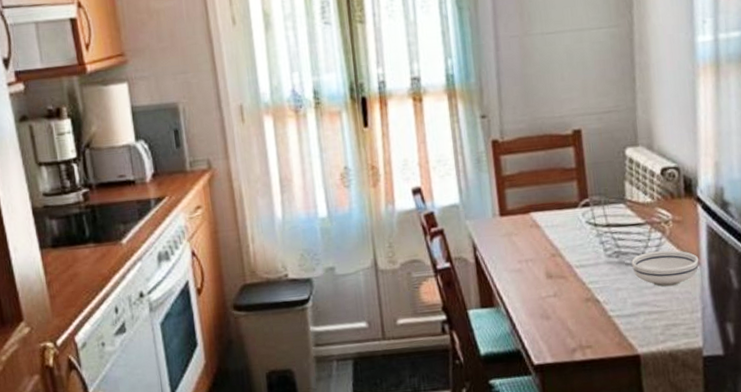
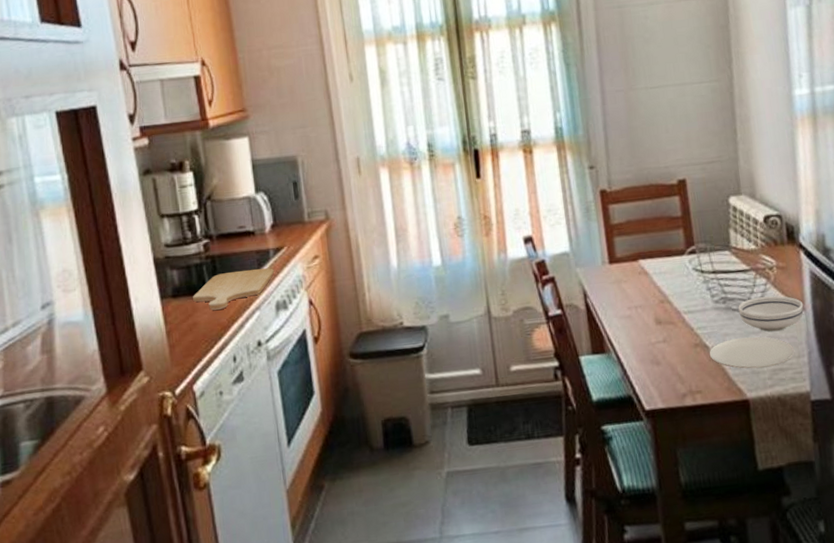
chopping board: none [73,218,156,262] -> present [193,268,275,311]
plate: none [600,291,689,324] -> present [709,336,795,369]

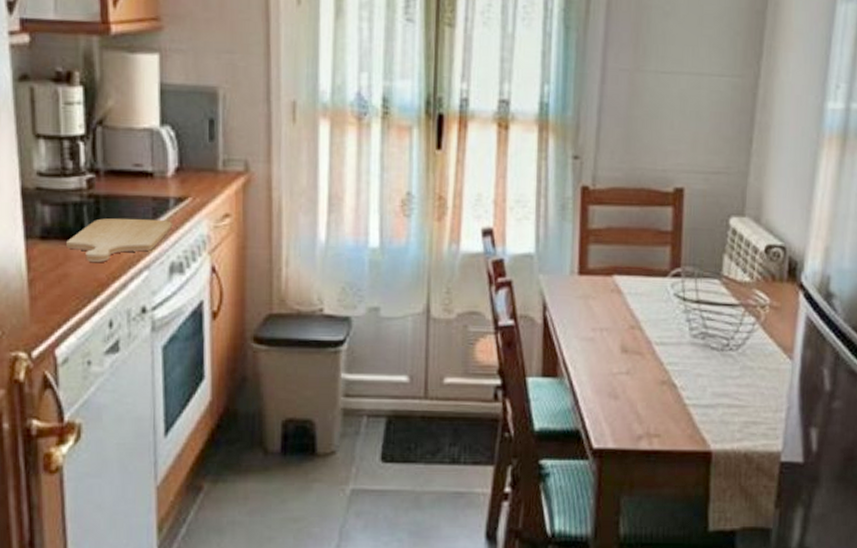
plate: present [709,336,795,369] -> none [676,381,773,418]
bowl: present [738,295,804,332] -> none [718,338,792,380]

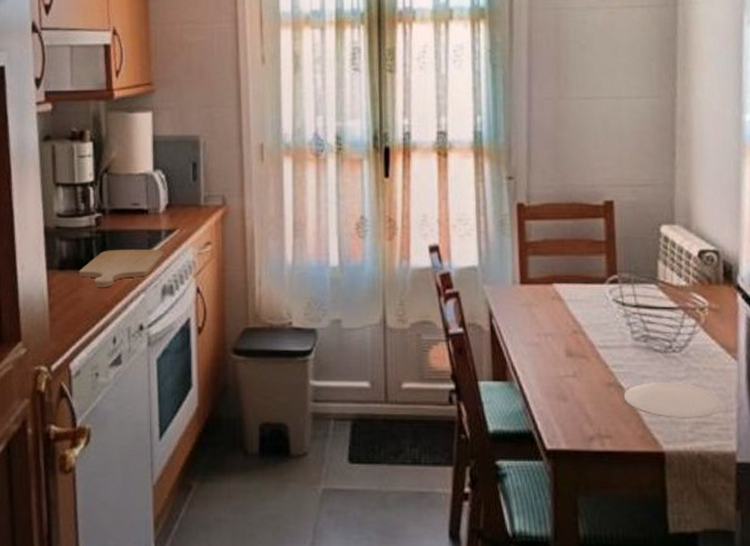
plate: none [676,381,773,418] -> present [623,383,722,418]

